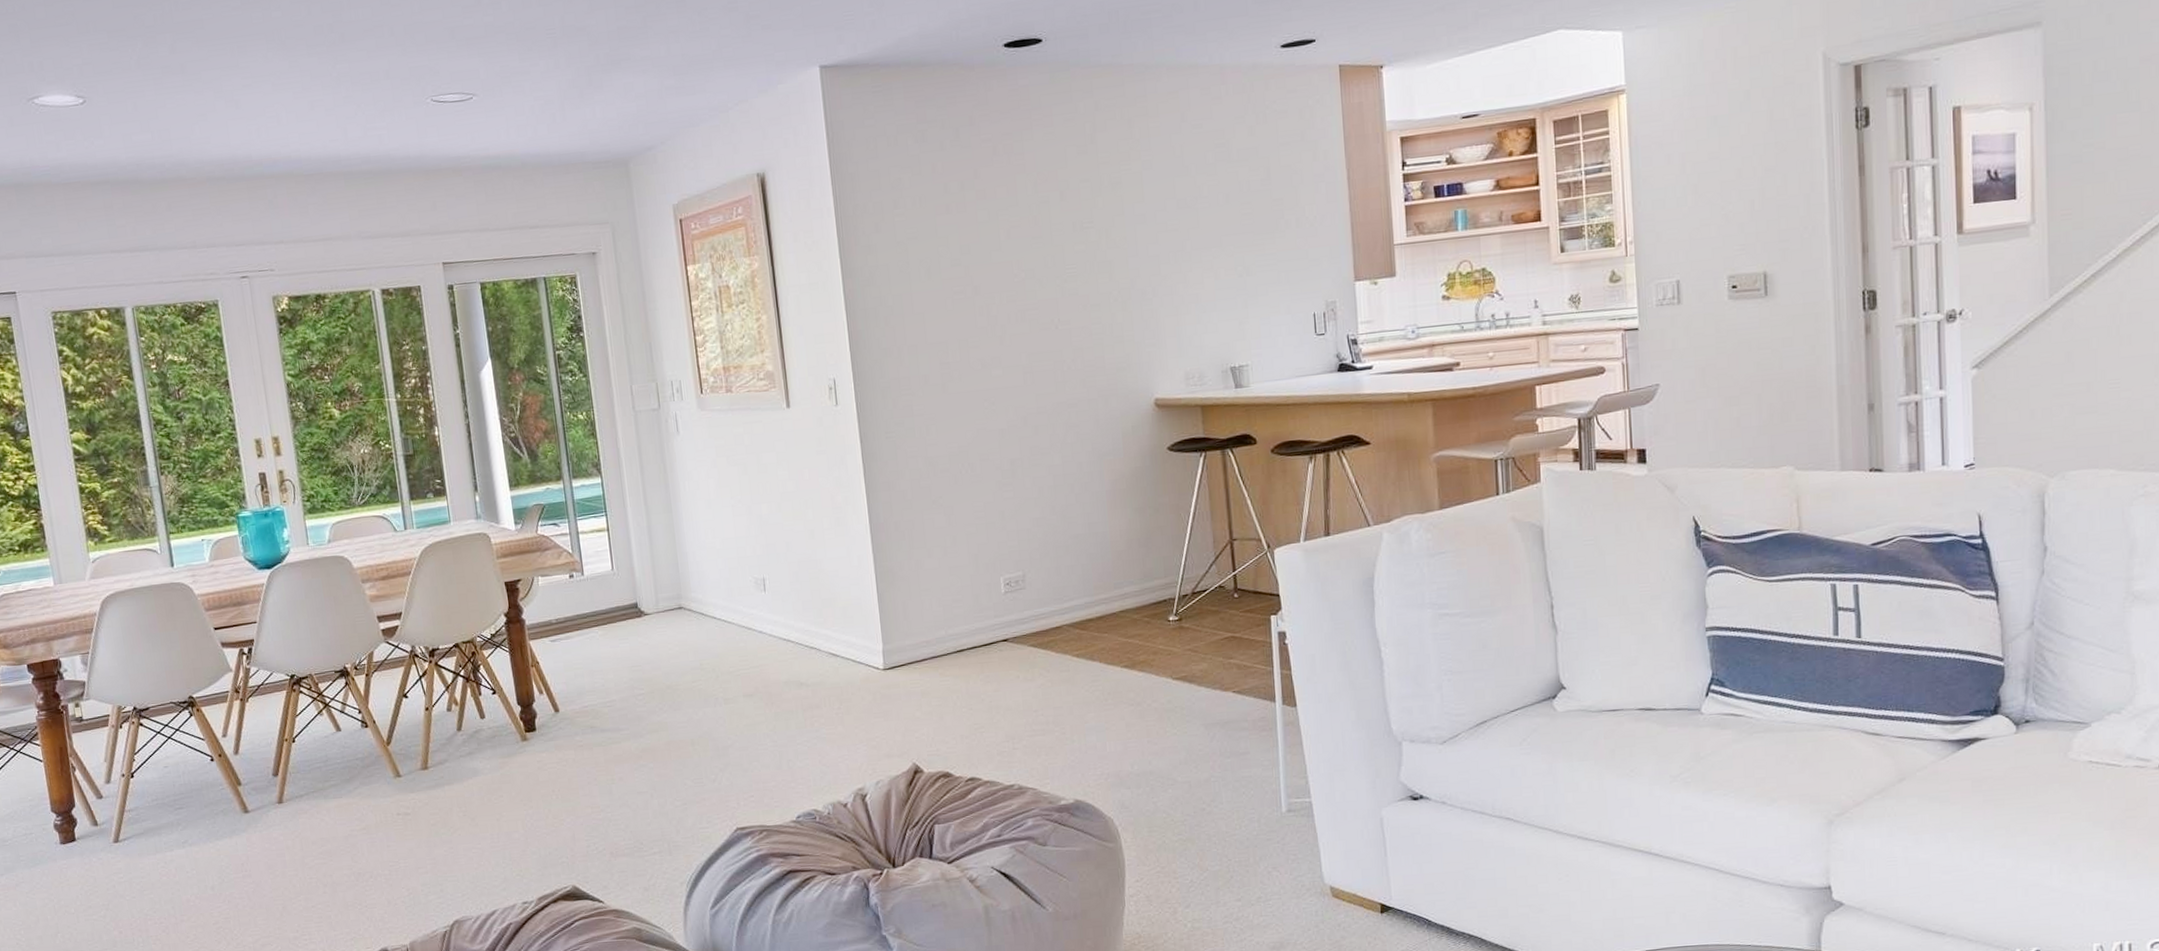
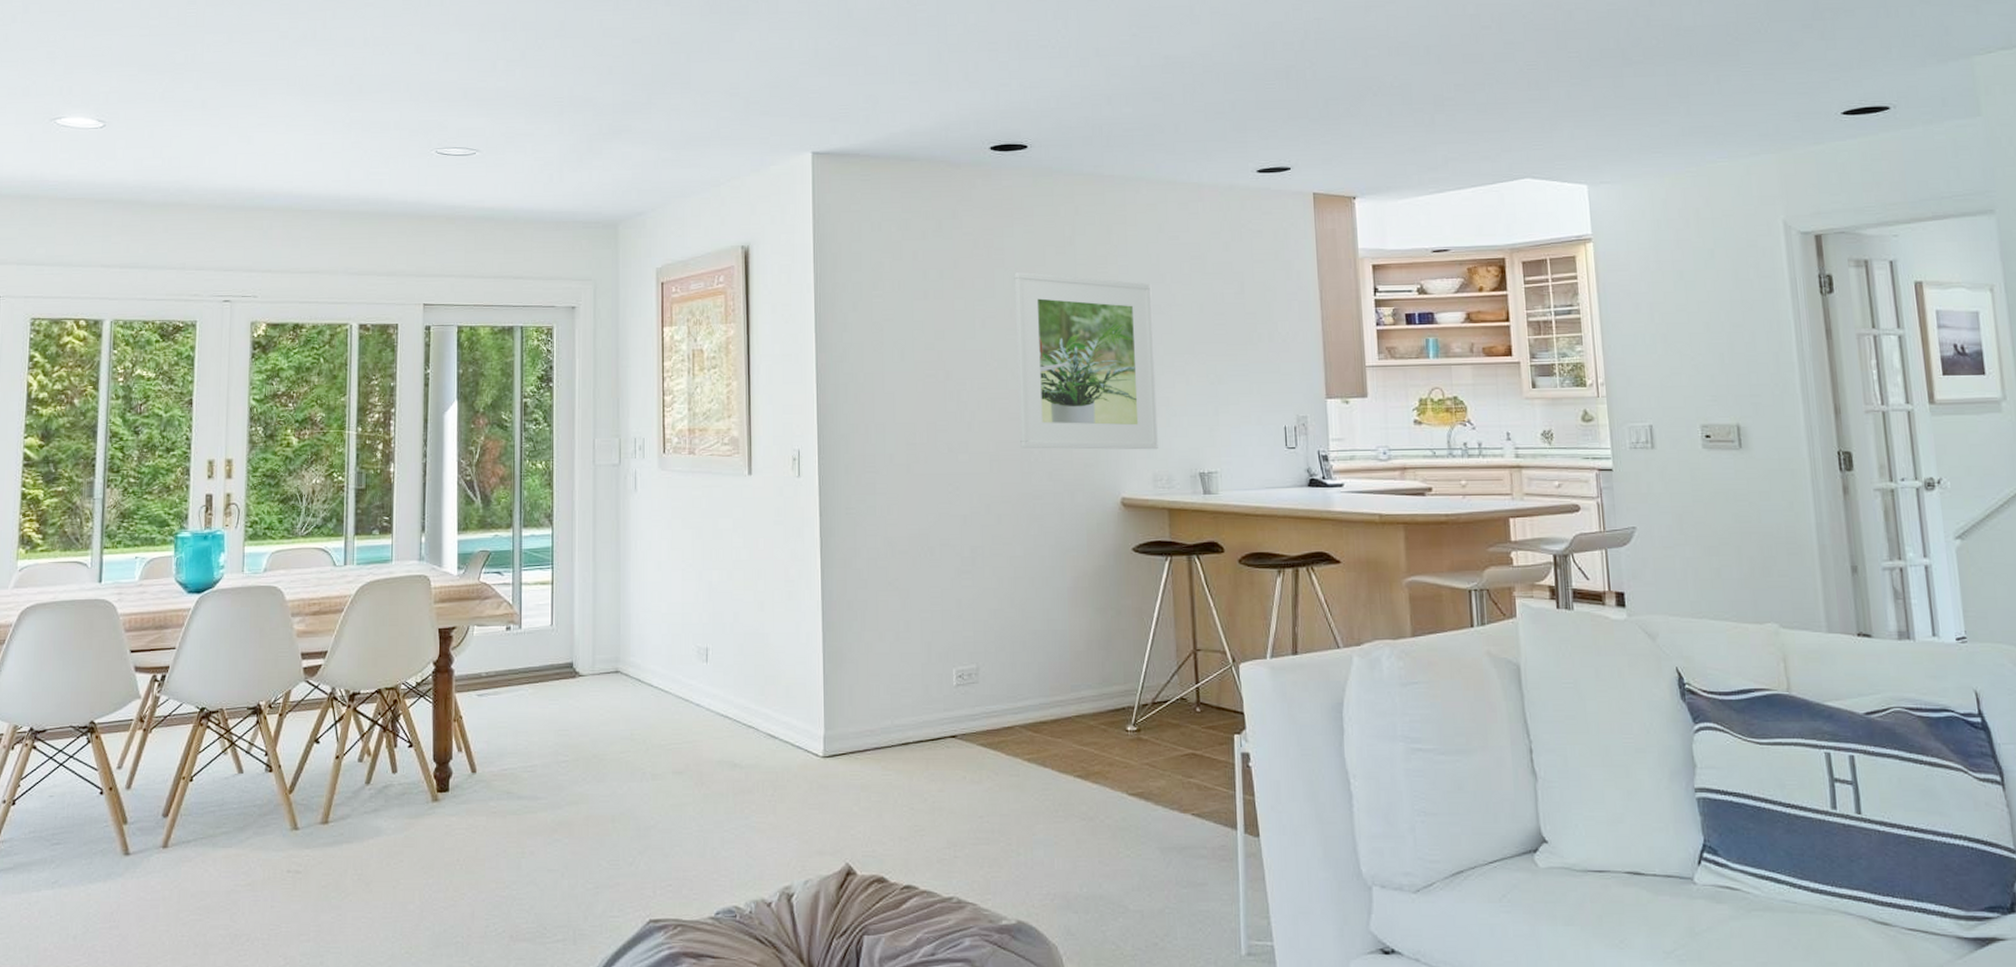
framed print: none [1036,176,1189,358] -> present [1014,272,1158,450]

